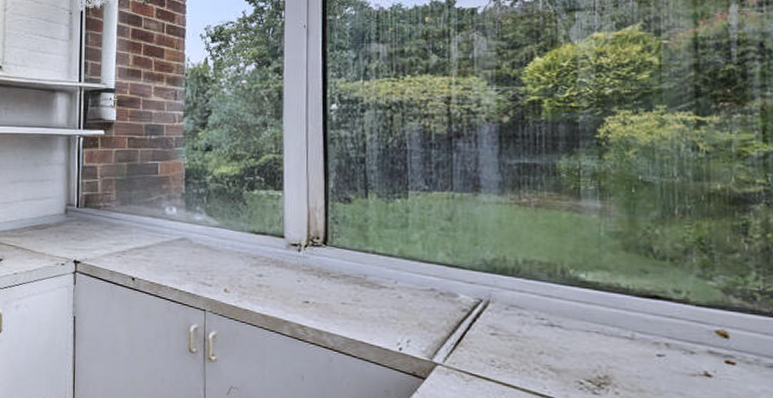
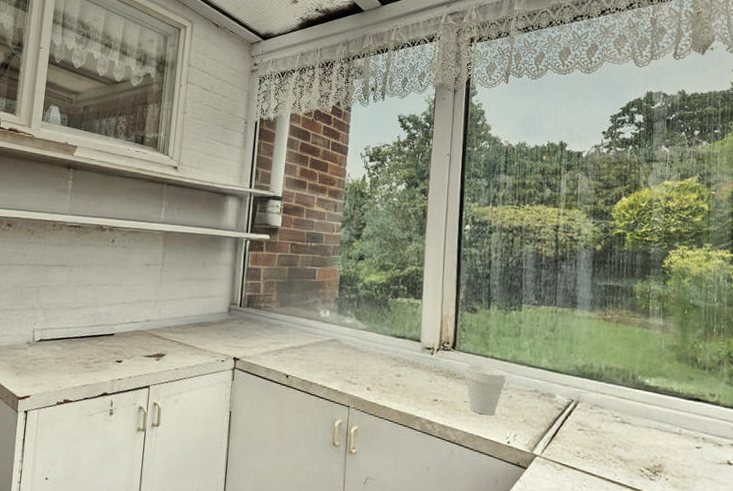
cup: none [339,261,393,319] -> present [463,364,506,416]

